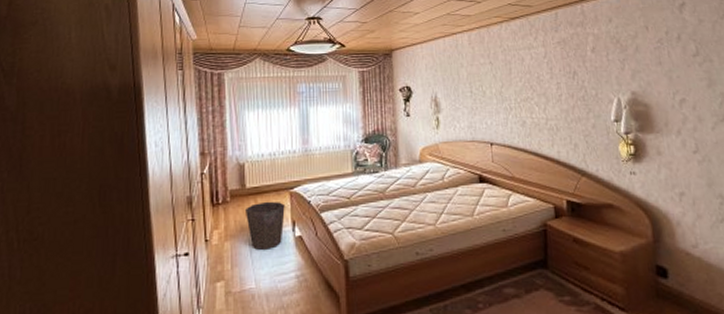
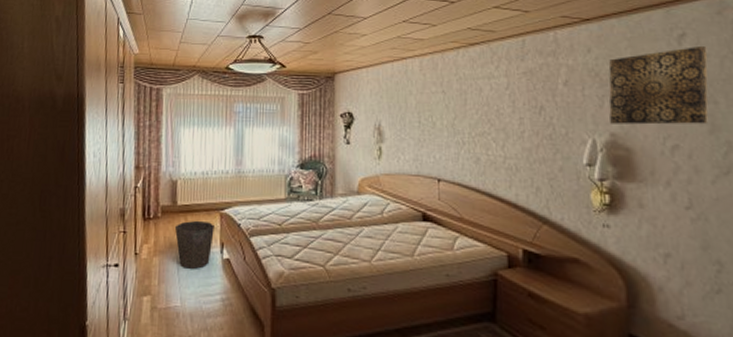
wall art: none [627,12,706,84] -> present [608,45,708,125]

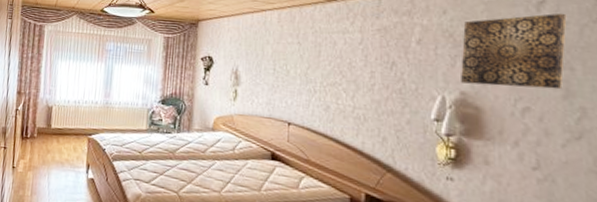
waste bin: present [174,220,215,269] -> none [47,142,82,185]

